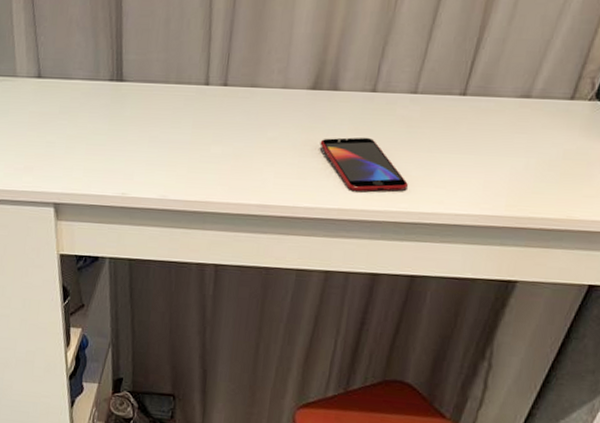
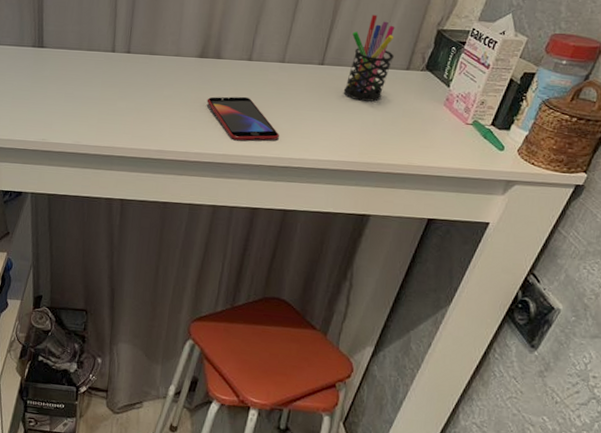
pen holder: none [489,30,559,141] -> present [343,15,395,102]

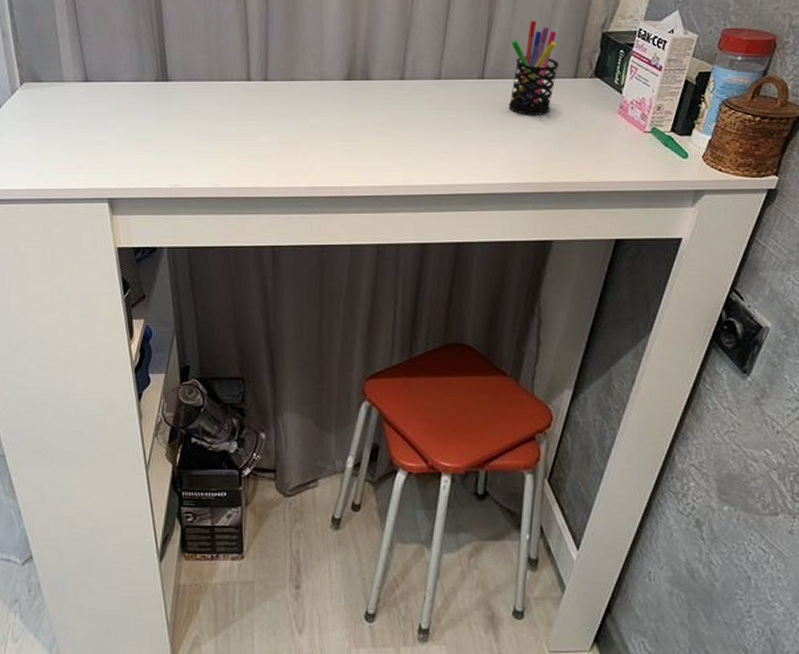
smartphone: present [206,96,279,141] -> none [359,120,443,170]

